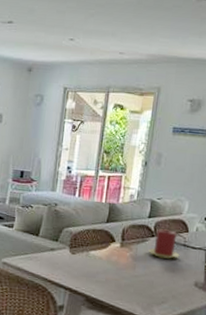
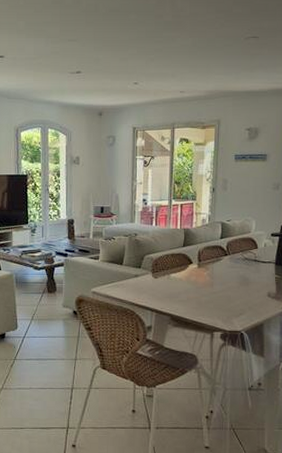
candle: present [148,229,180,259] -> none [223,248,252,274]

